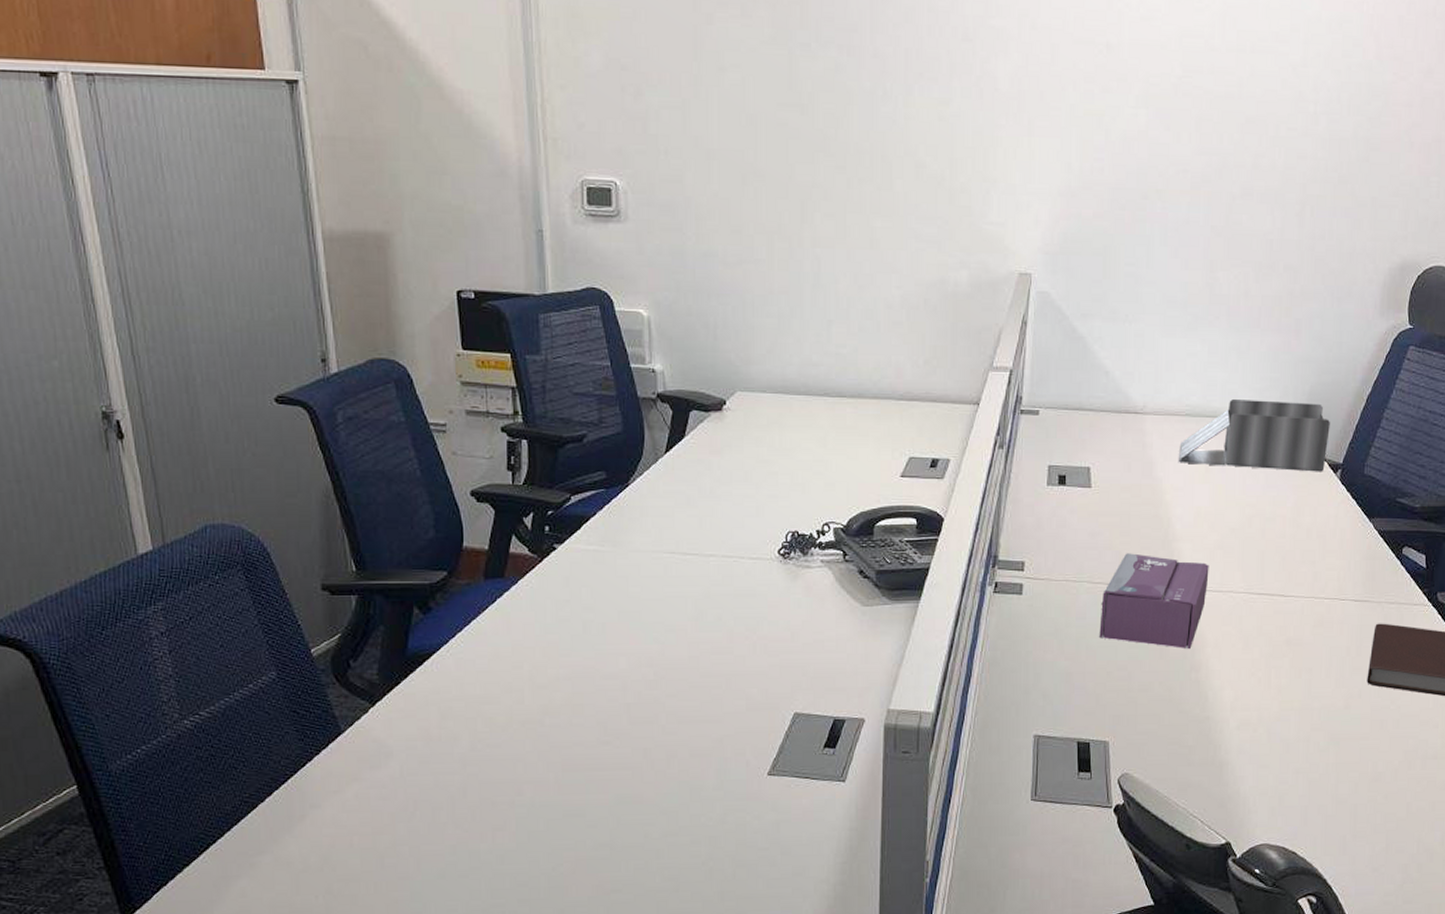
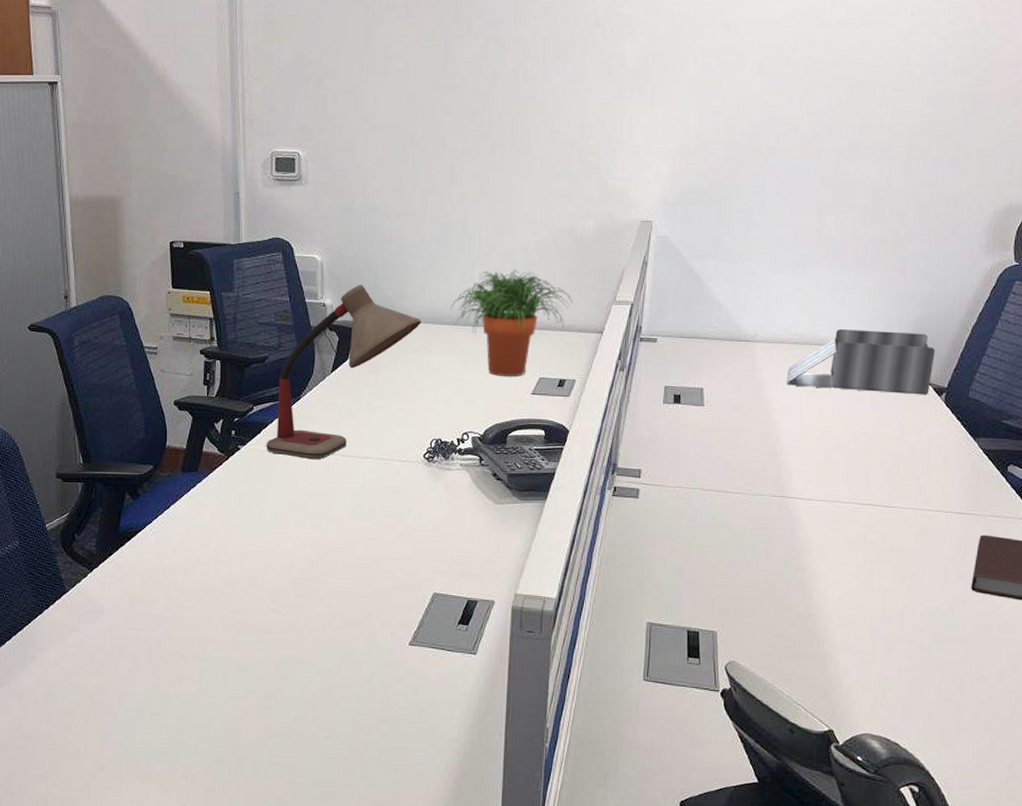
desk lamp: none [588,347,771,558] -> present [266,285,421,459]
potted plant: none [805,329,945,456] -> present [451,270,573,376]
tissue box: present [1099,553,1209,650] -> none [709,464,815,552]

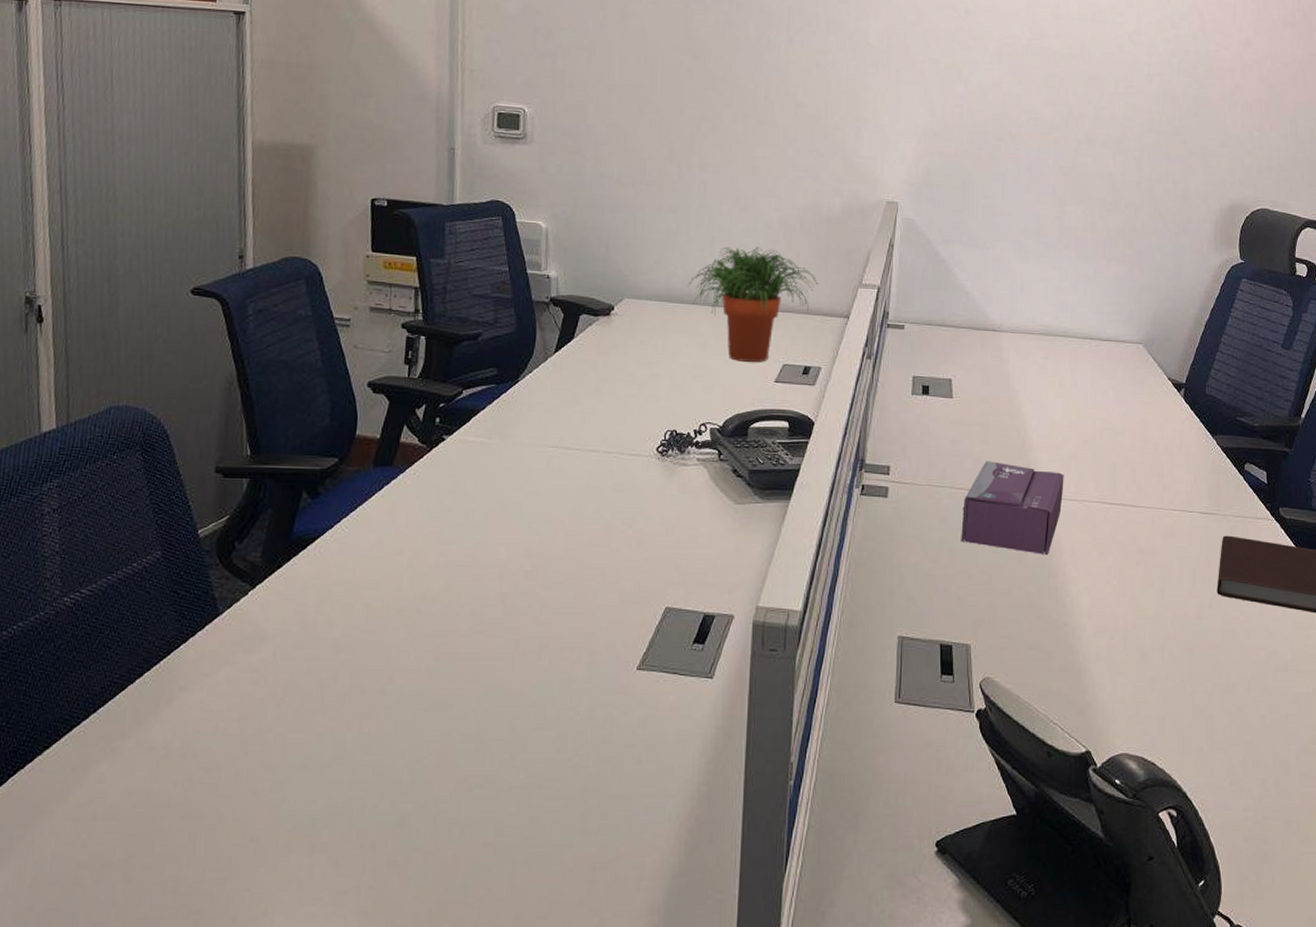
desk lamp: present [266,285,421,459] -> none [476,256,656,452]
tissue box: none [709,464,815,552] -> present [961,461,1064,556]
desk organizer: present [787,329,935,395] -> none [1034,321,1173,391]

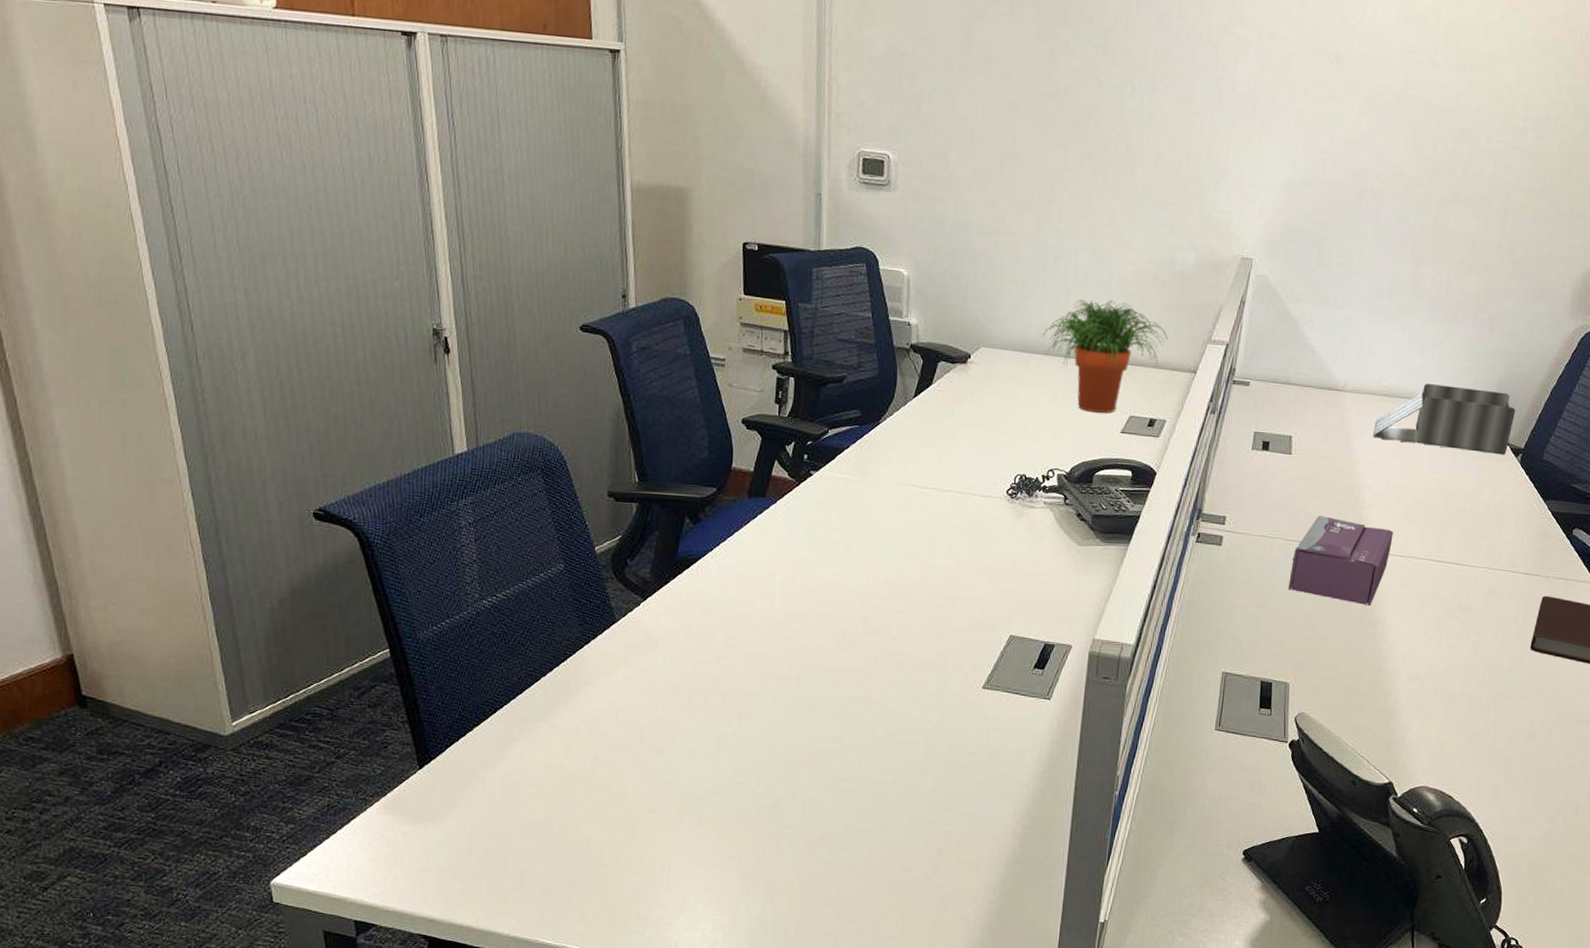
desk organizer: none [1034,321,1173,391] -> present [1373,384,1515,455]

